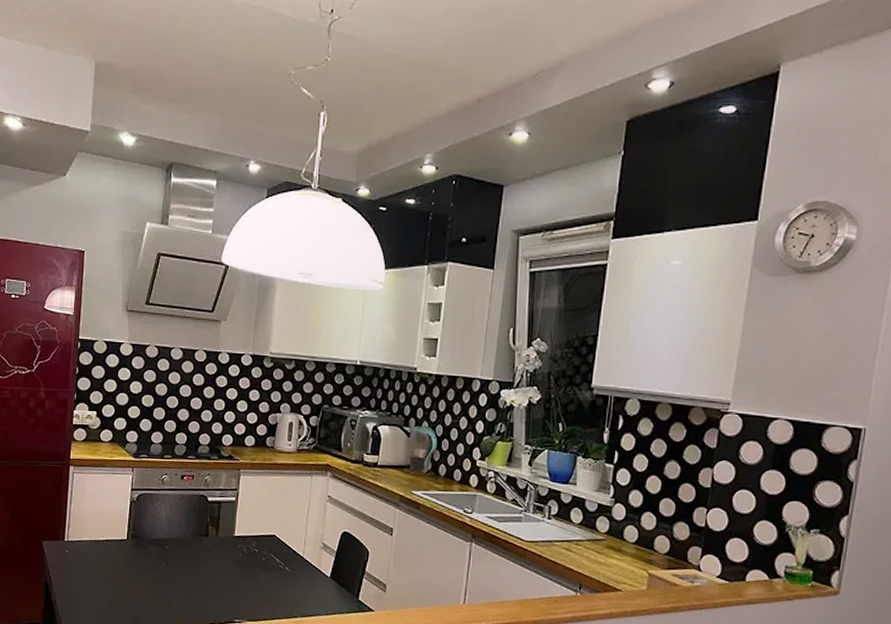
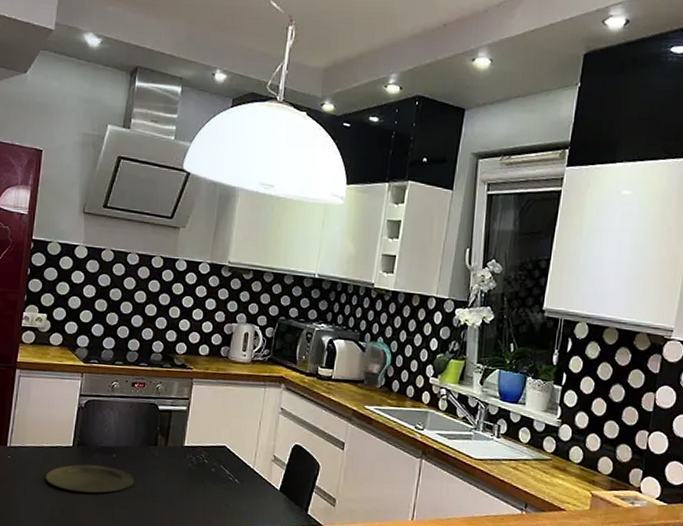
plate: none [102,556,188,585] -> present [45,464,135,494]

